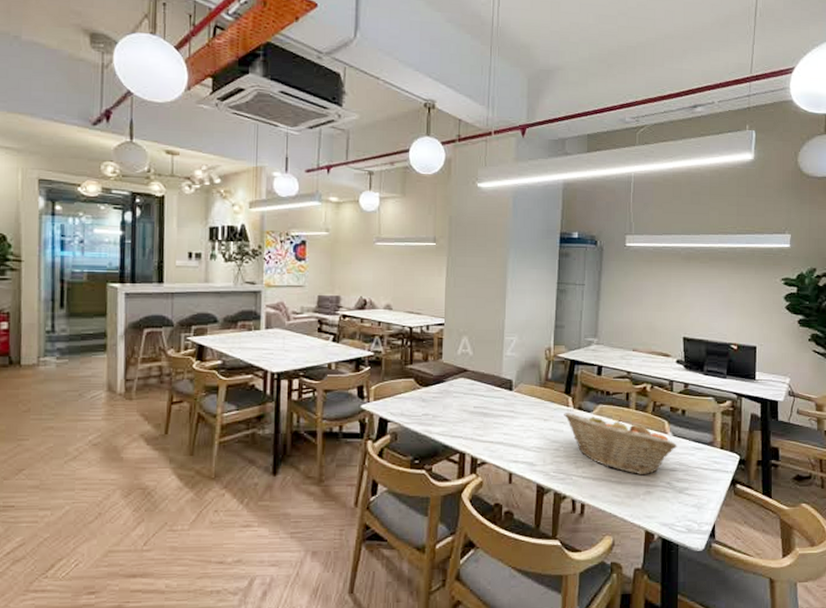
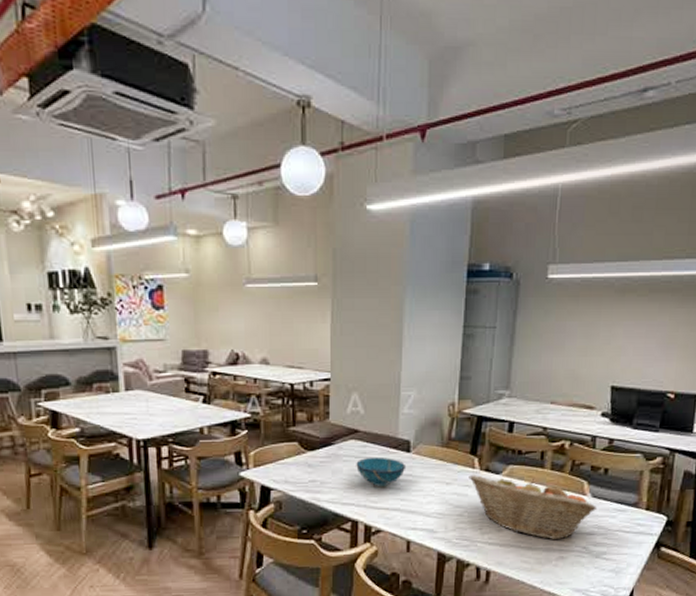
decorative bowl: none [465,394,509,421] -> present [356,456,407,486]

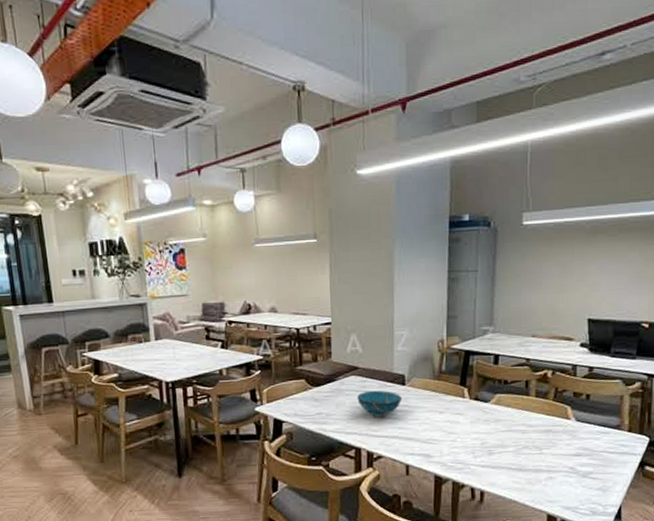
fruit basket: present [469,474,598,540] -> none [460,403,582,462]

